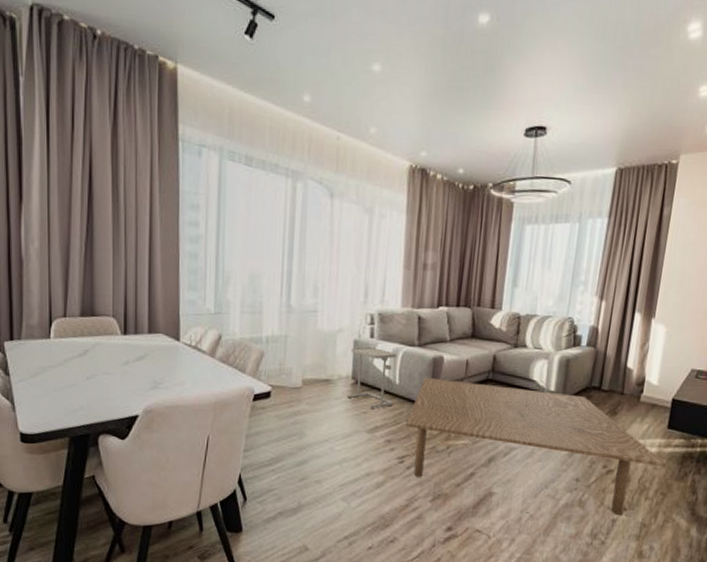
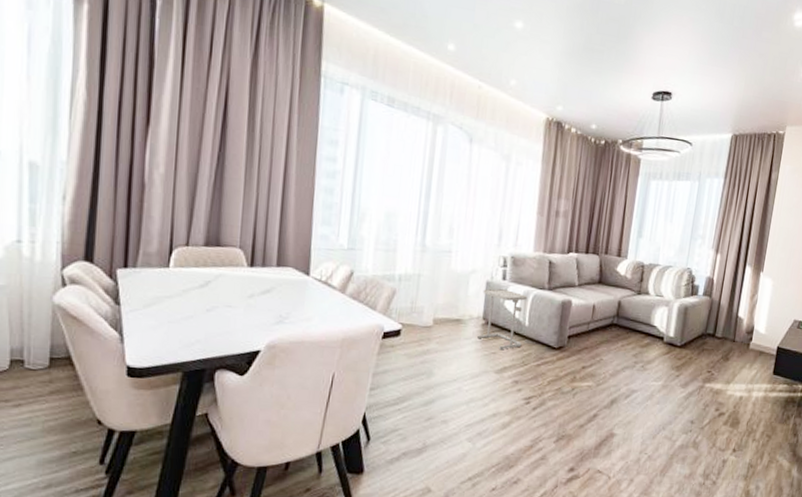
coffee table: present [406,377,666,516] -> none [533,320,771,457]

